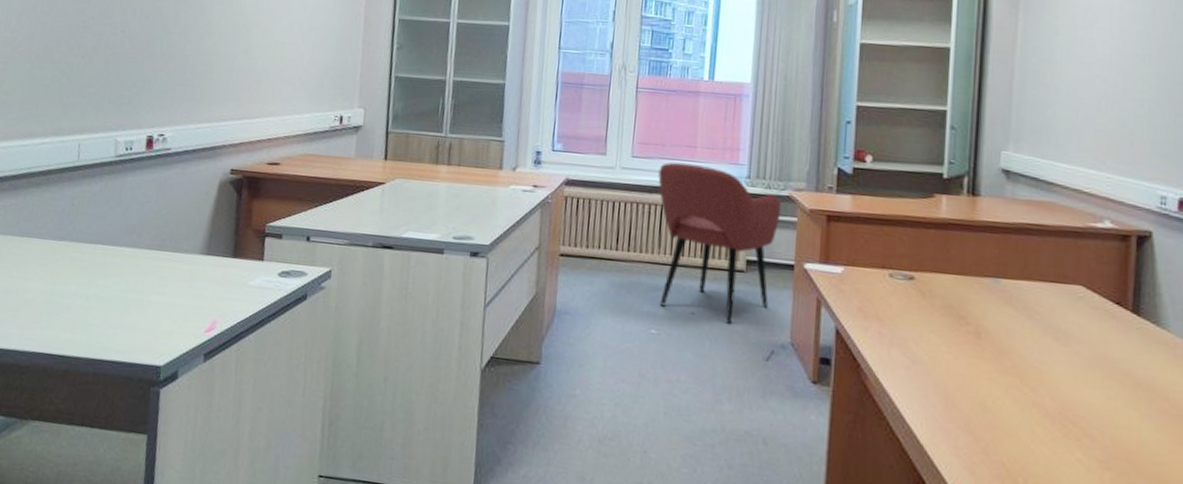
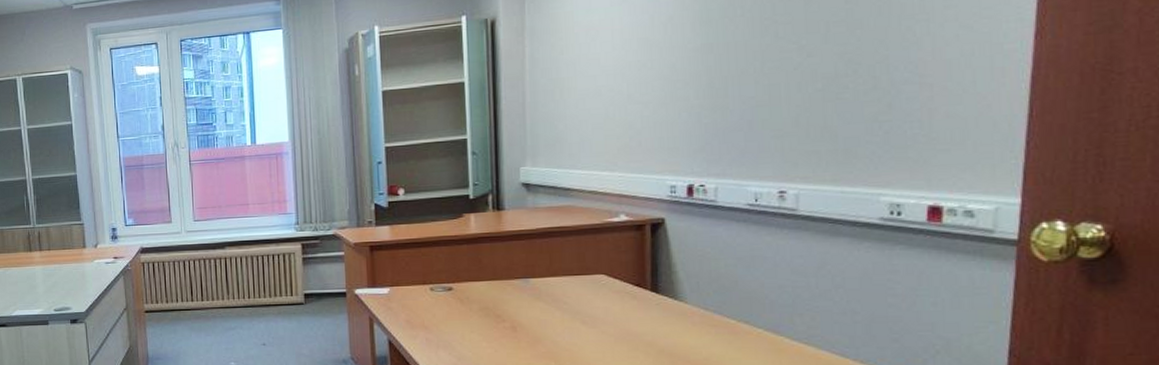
chair: present [658,162,782,325] -> none [219,219,329,350]

